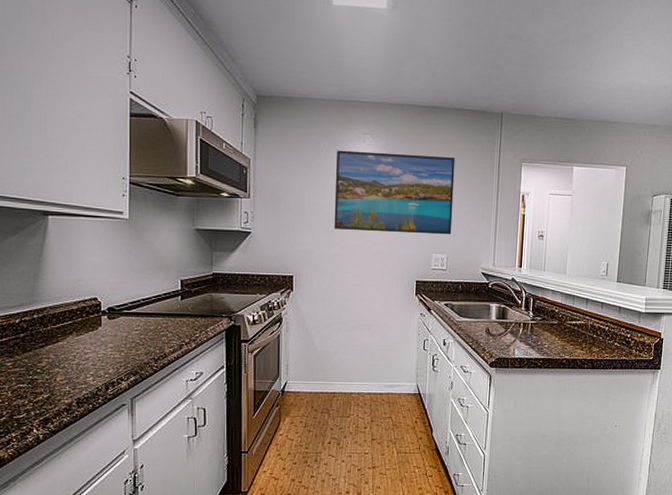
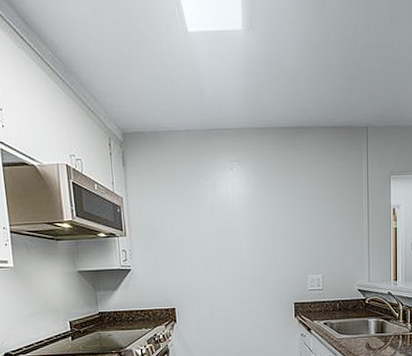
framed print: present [334,150,455,235] -> none [205,177,325,259]

